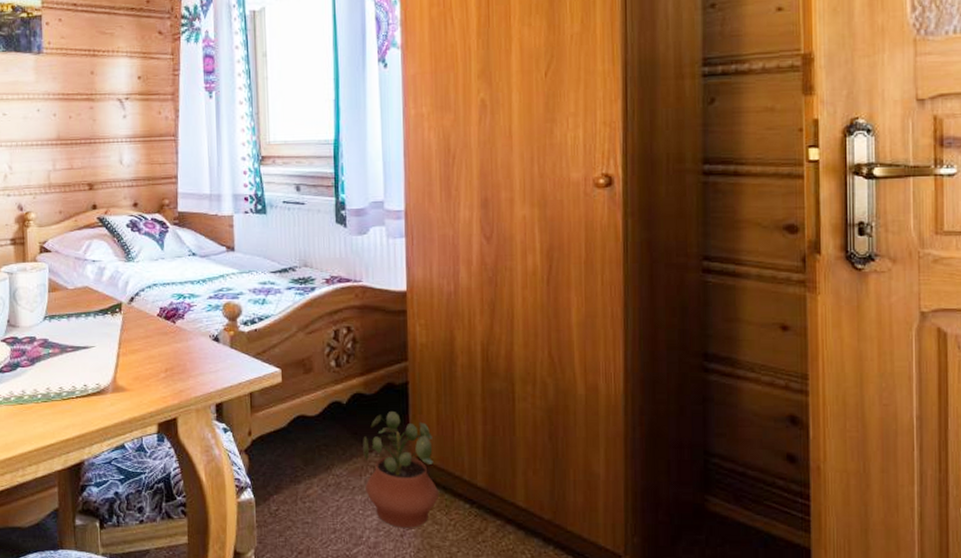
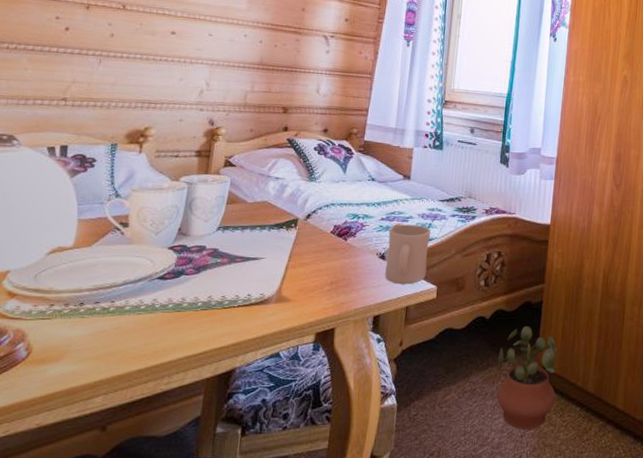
mug: none [219,302,267,369] -> present [385,224,431,285]

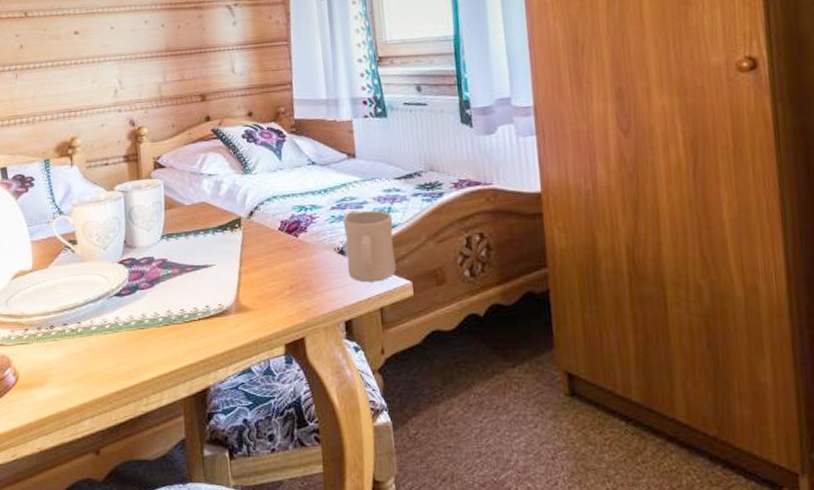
potted plant: present [496,326,557,429] -> none [504,322,592,449]

